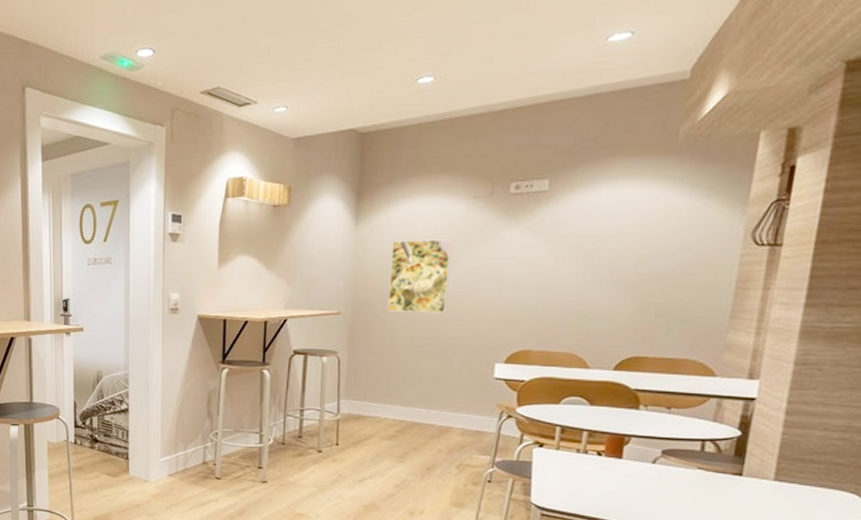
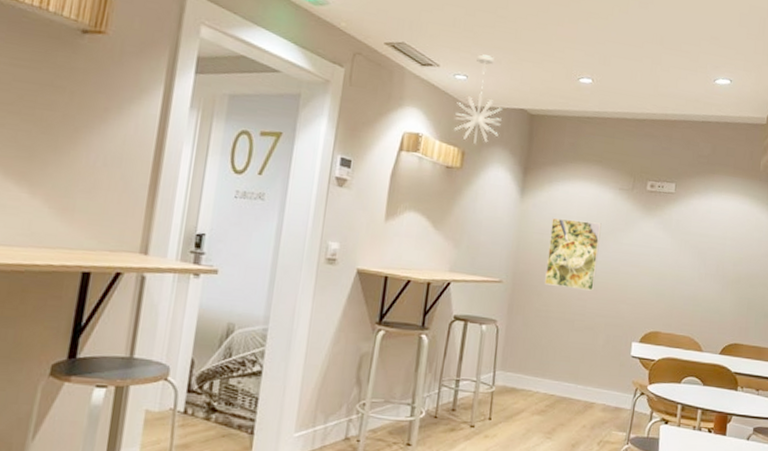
pendant light: none [277,78,329,177] -> present [453,54,503,144]

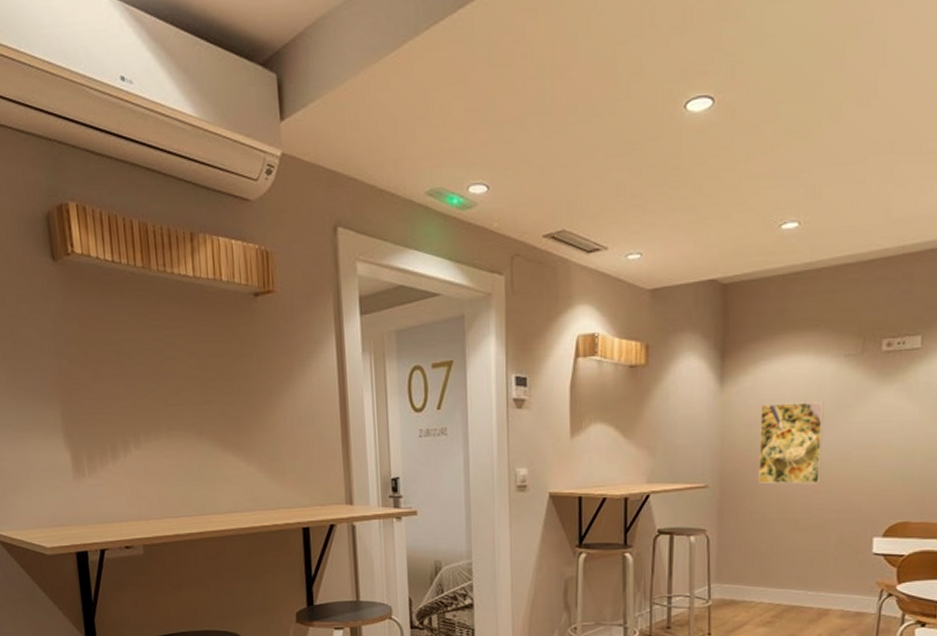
pendant light: present [453,54,503,144] -> none [631,222,688,333]

